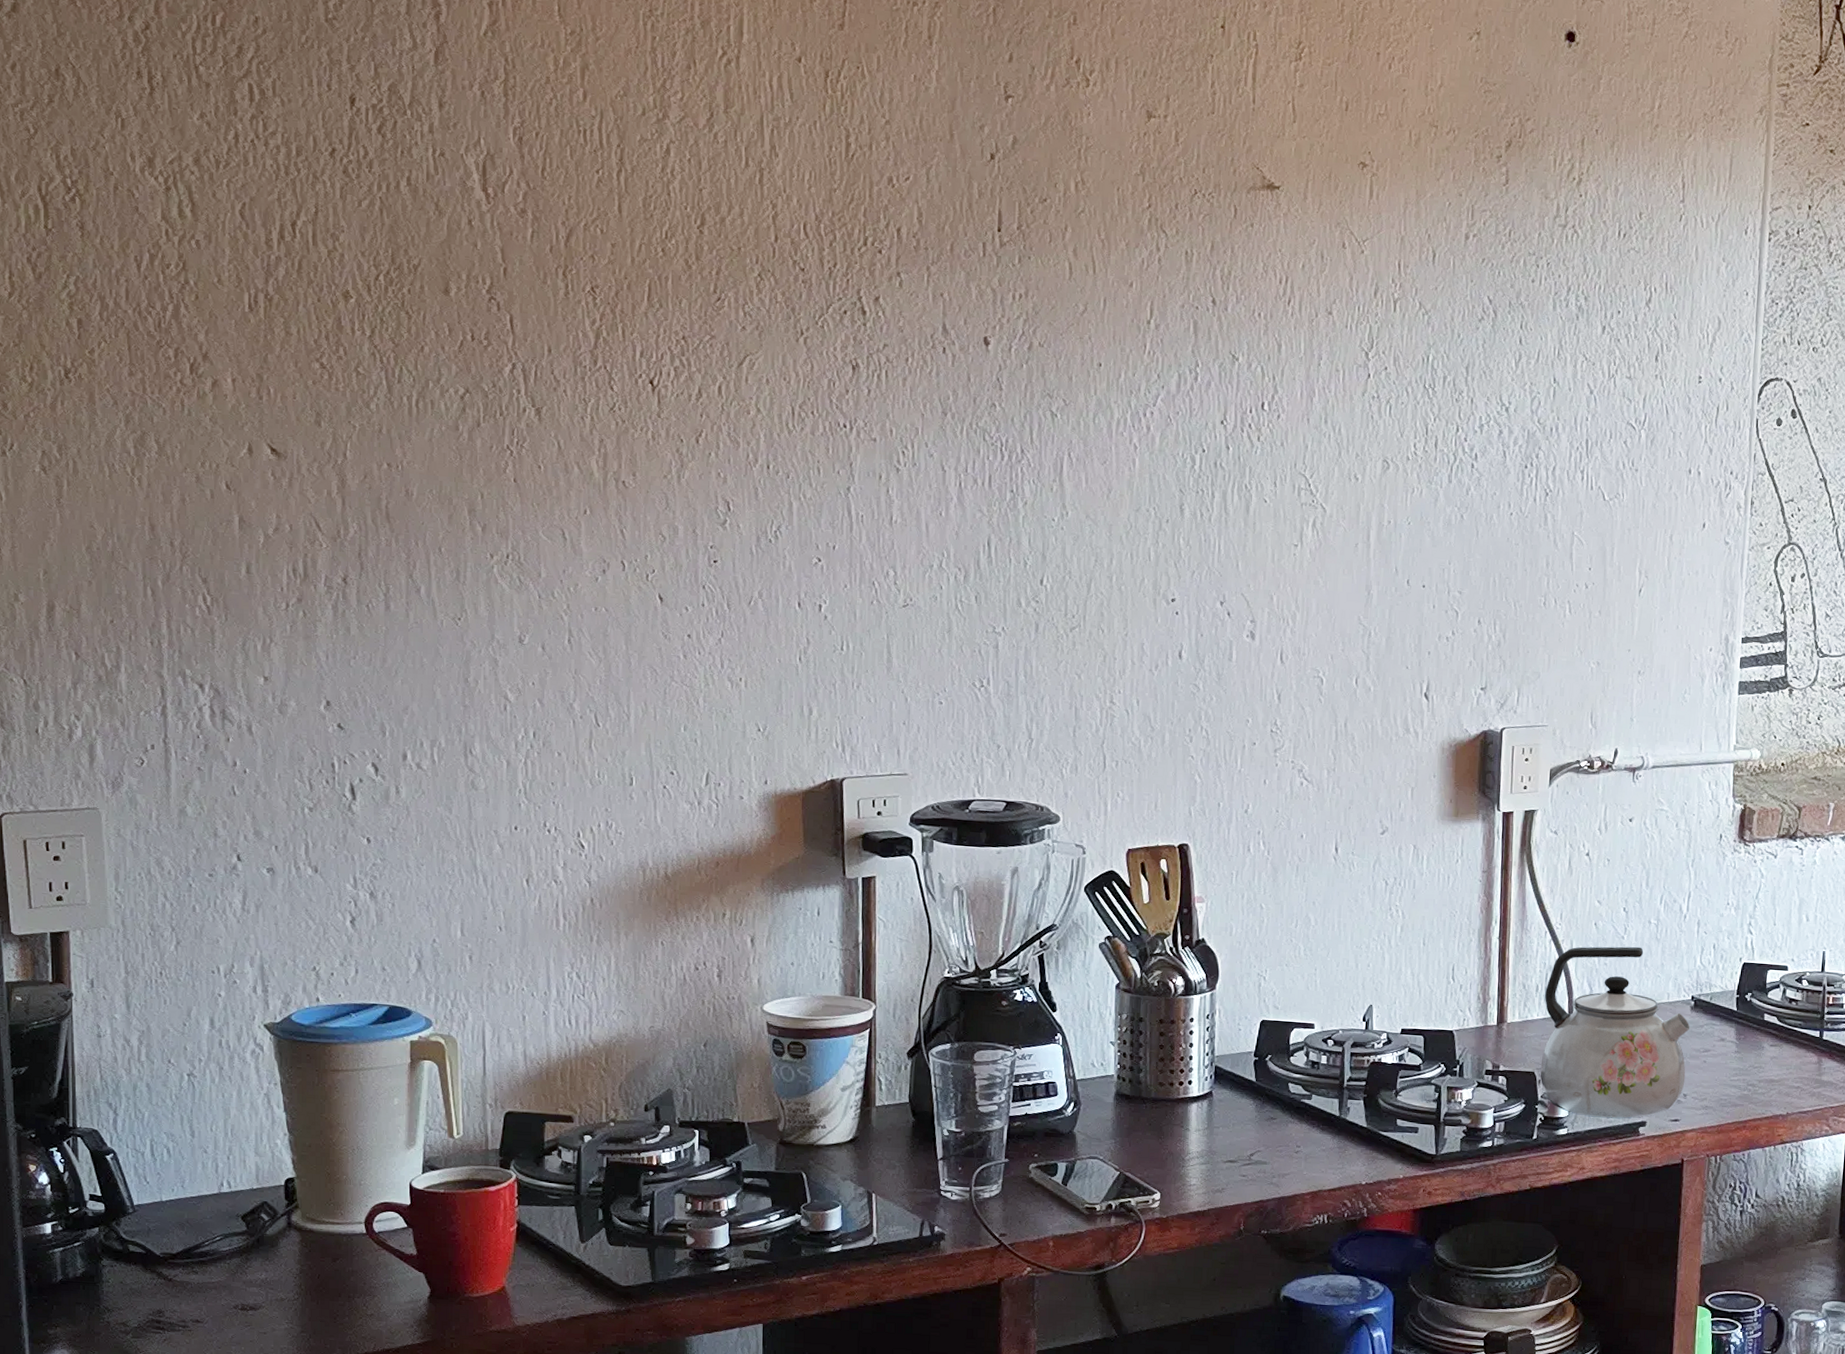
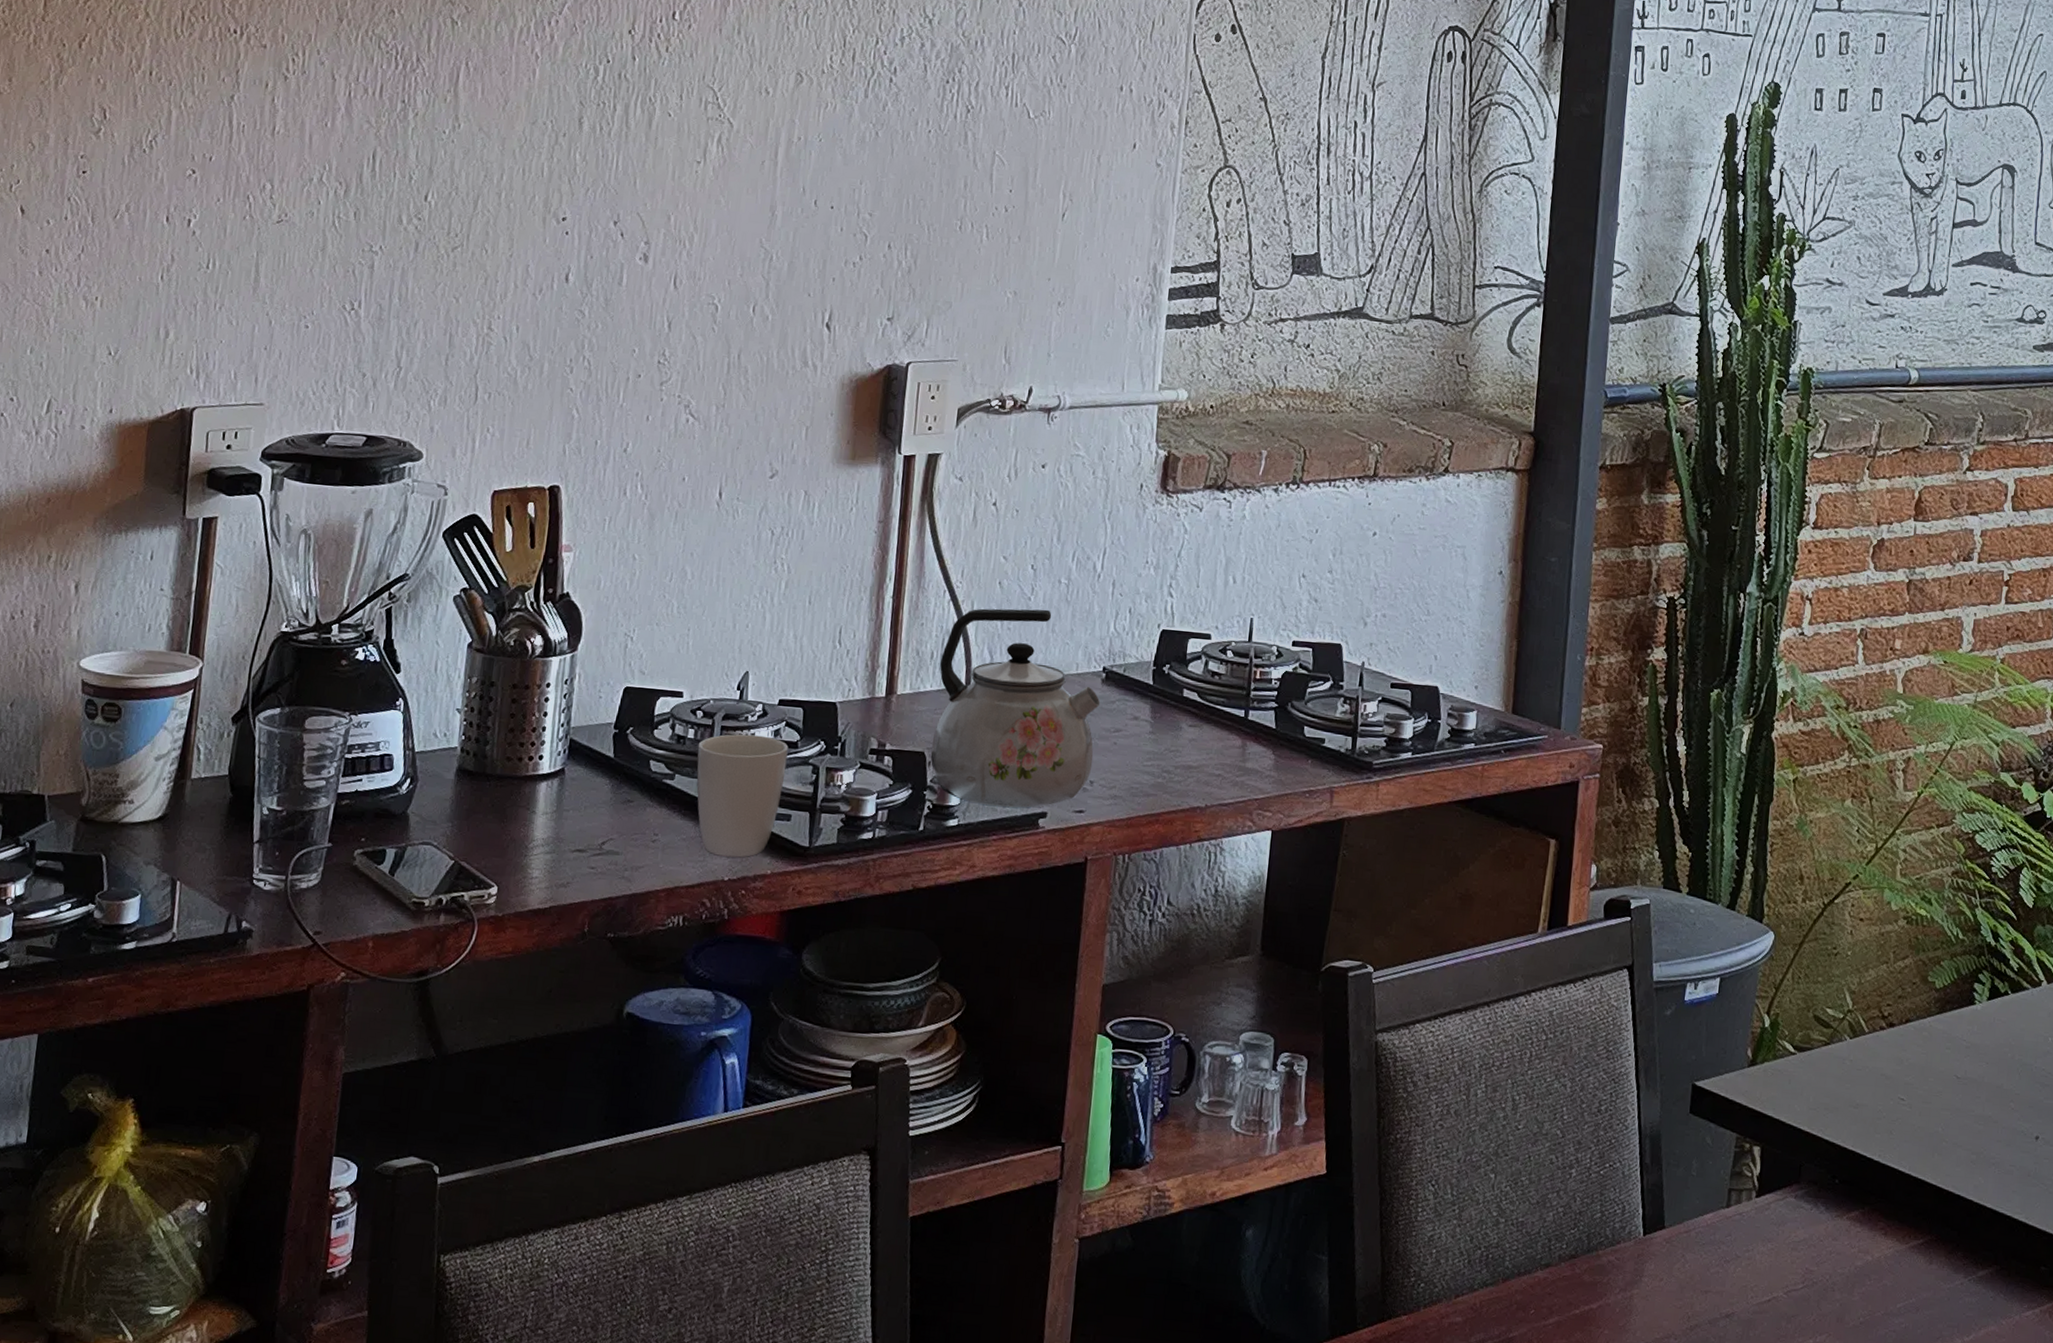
mug: none [1330,1059,1412,1166] -> present [696,734,789,859]

